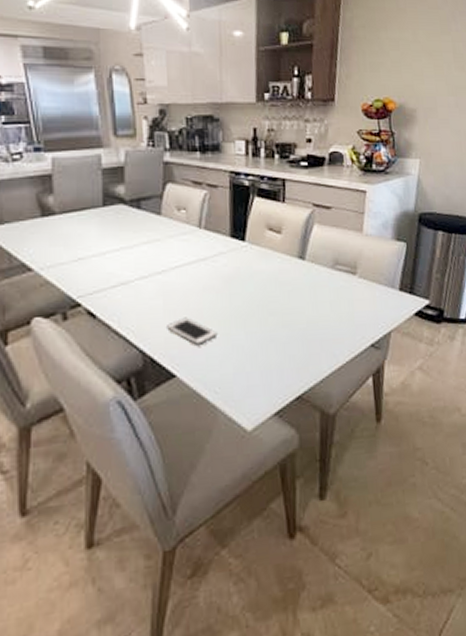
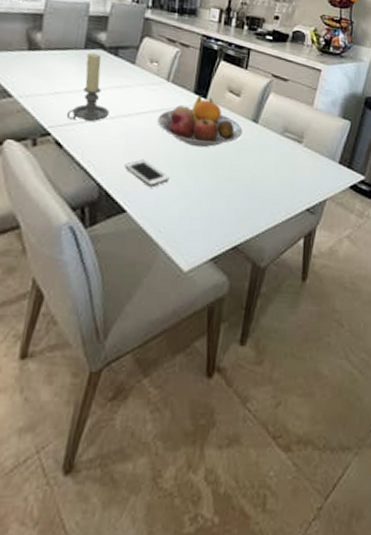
candle holder: none [94,209,141,286] -> present [66,52,110,121]
fruit bowl: none [195,238,289,295] -> present [157,94,242,148]

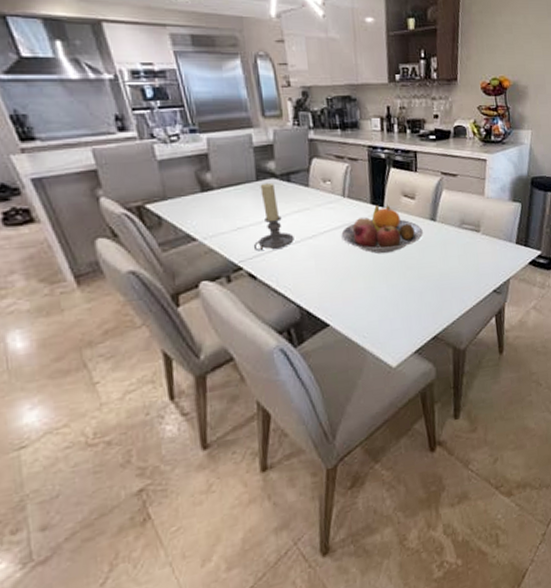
cell phone: present [125,159,170,186] -> none [319,275,364,298]

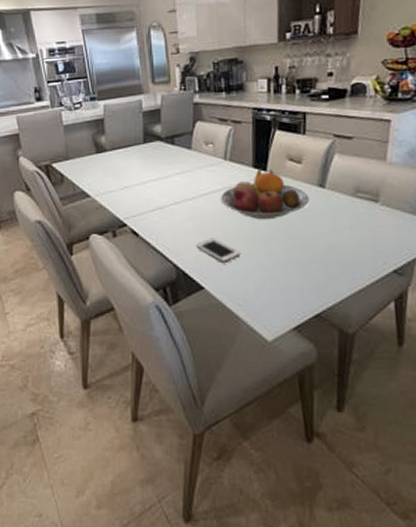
candle holder: present [253,182,294,252] -> none [137,145,175,210]
cell phone: none [319,275,364,298] -> present [196,238,241,262]

